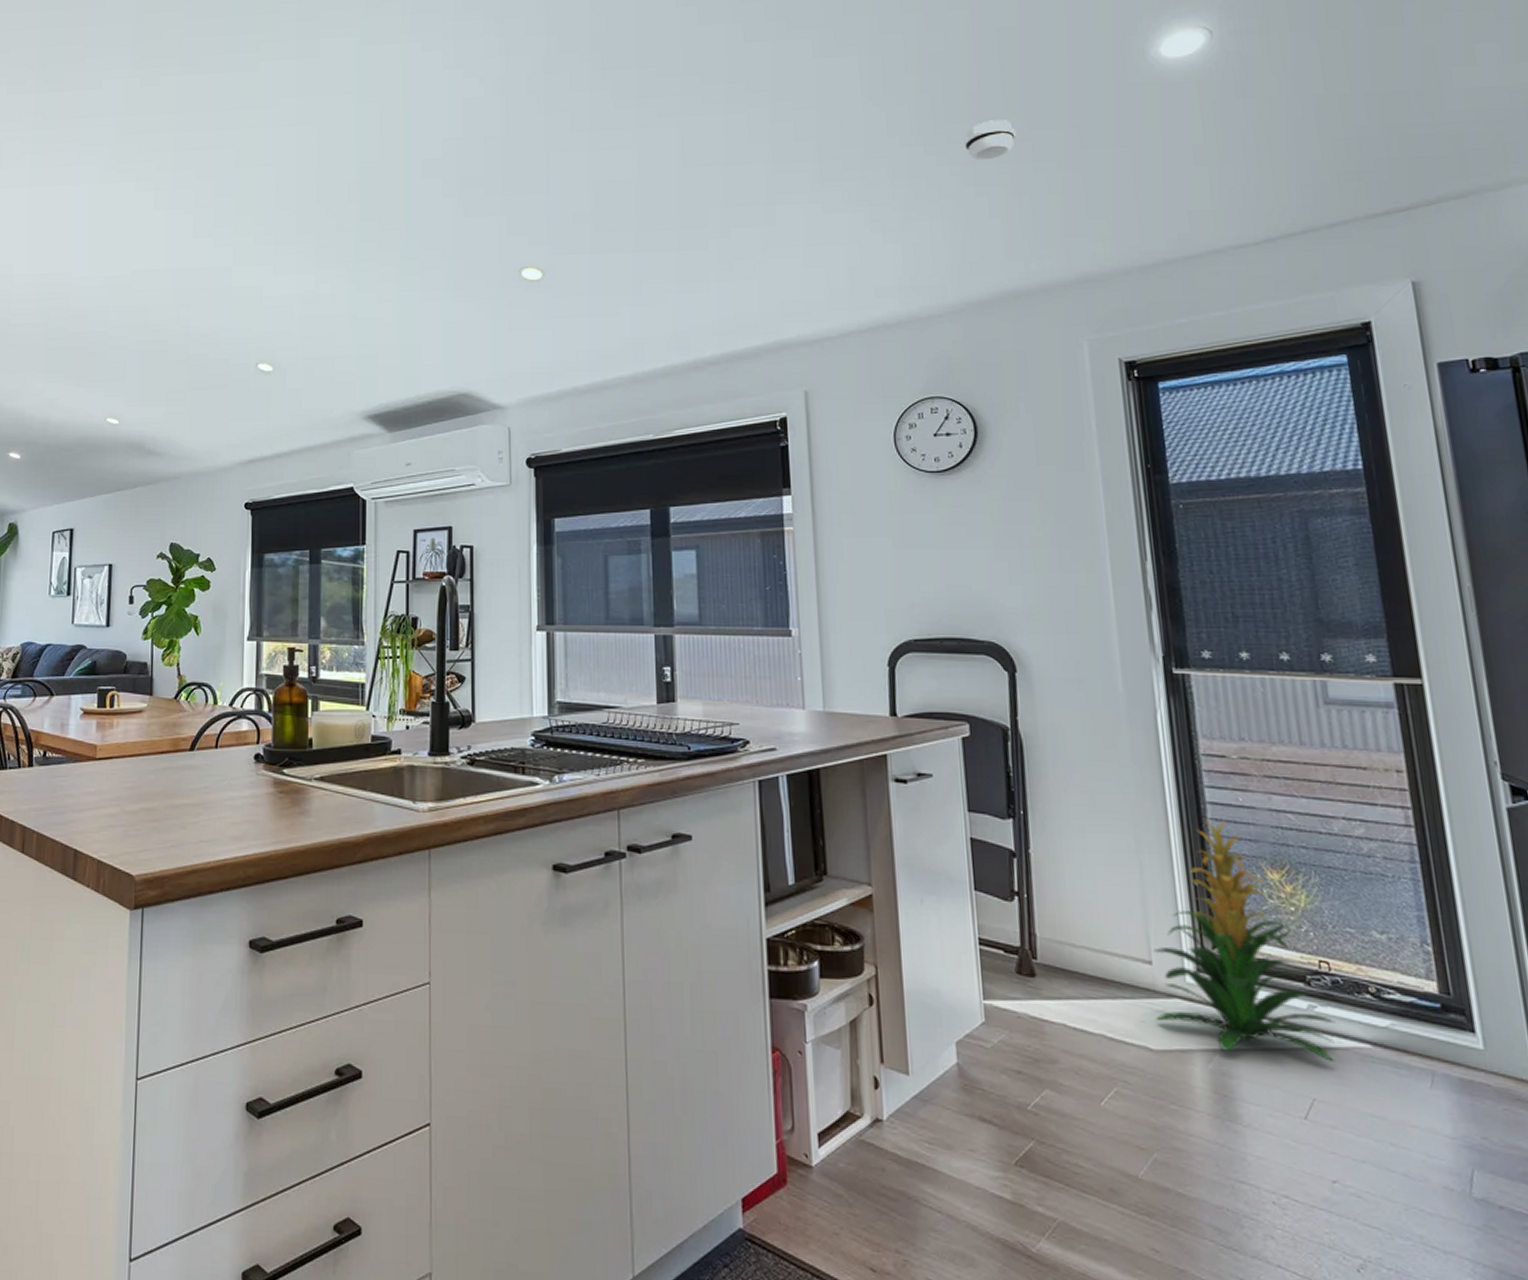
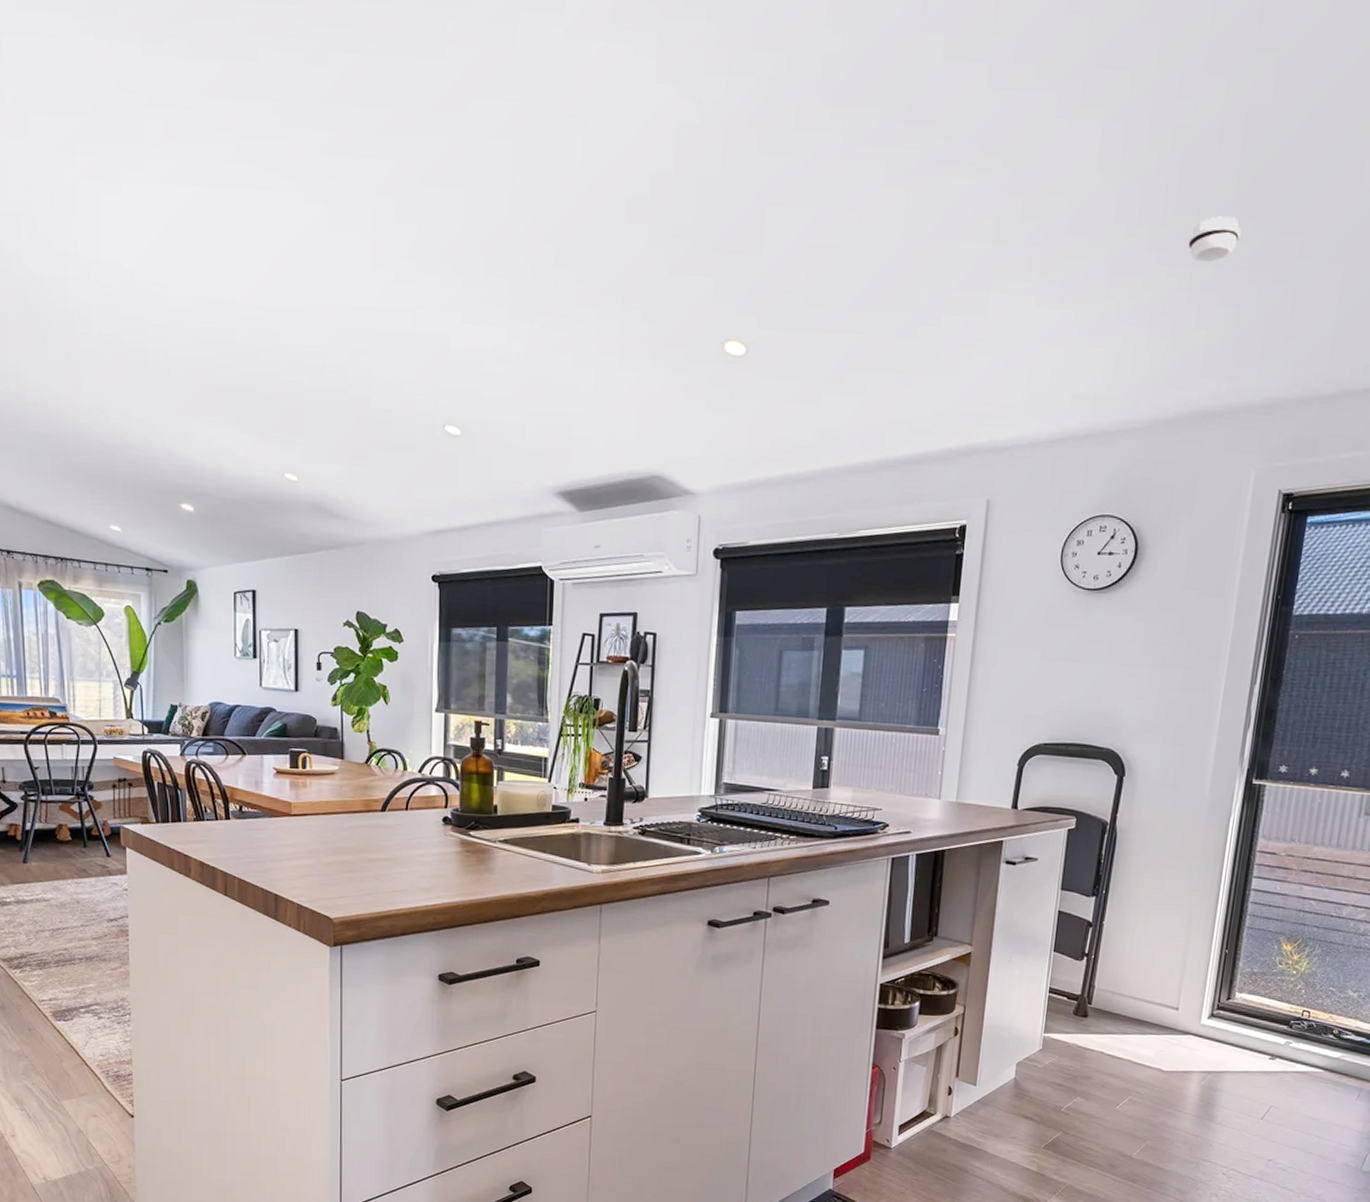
indoor plant: present [1153,818,1335,1062] -> none [1170,901,1302,1081]

